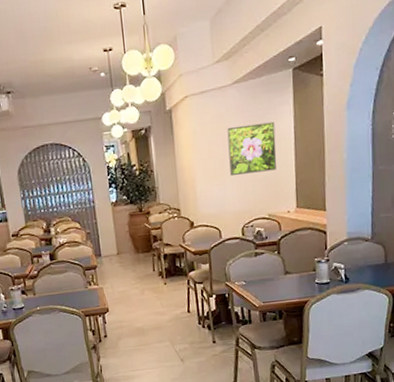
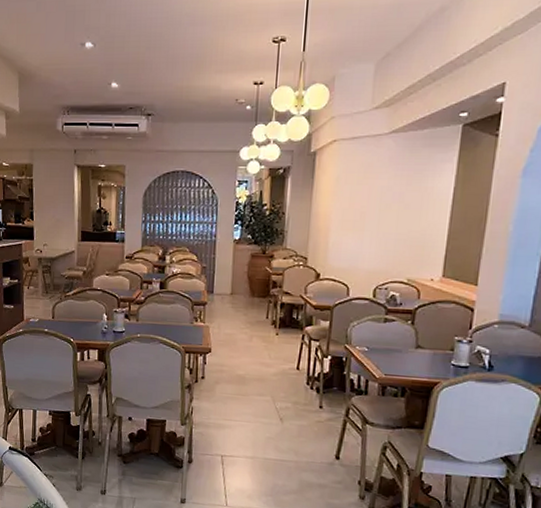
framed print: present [227,121,277,175] -> none [371,178,432,232]

